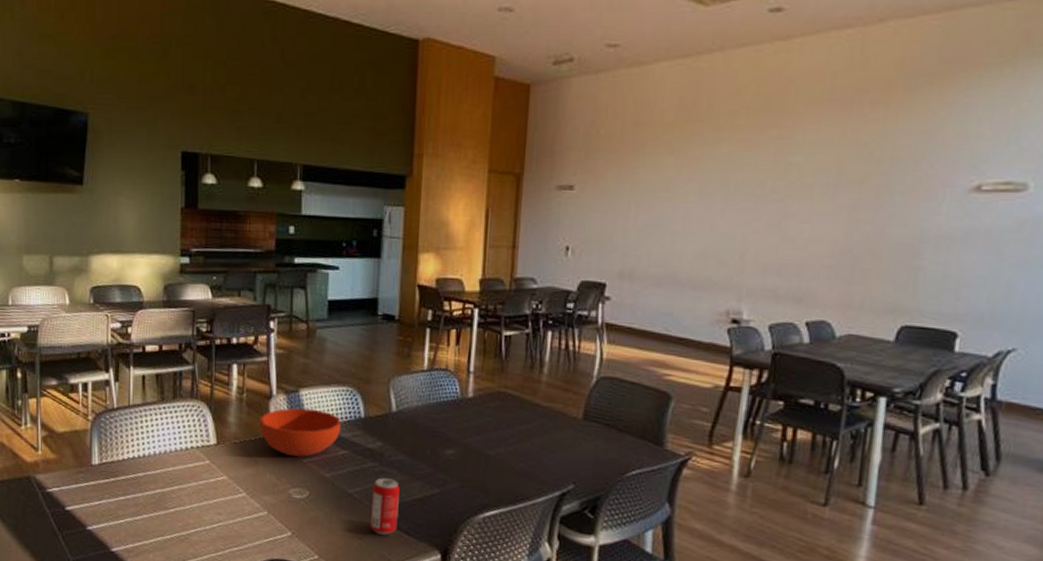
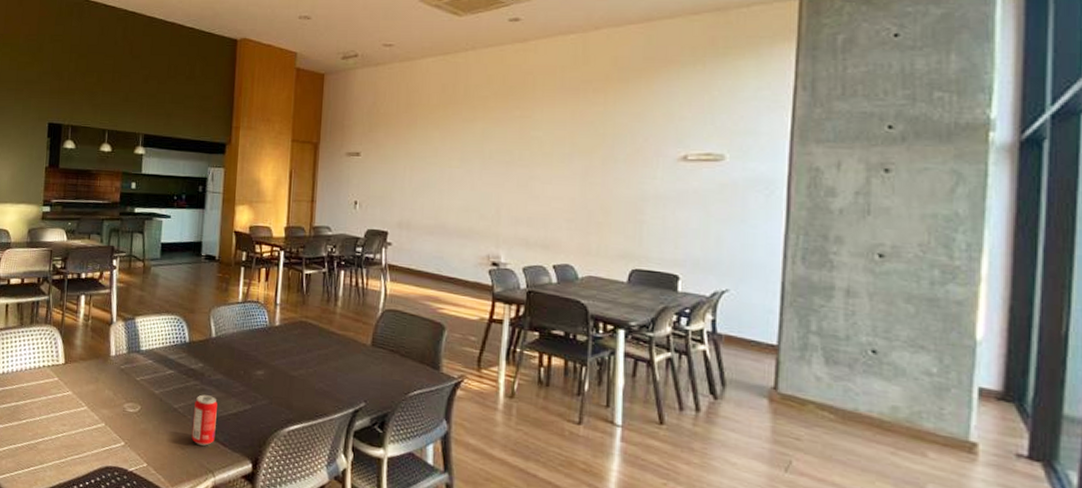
bowl: present [259,408,342,457] -> none [101,333,170,376]

